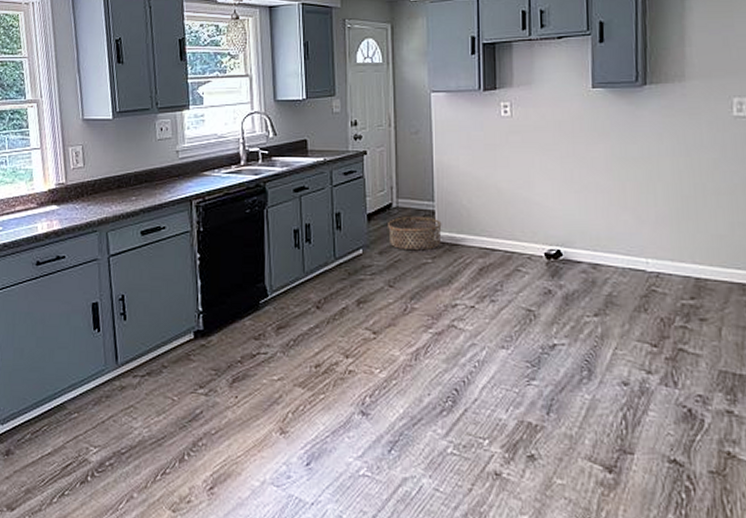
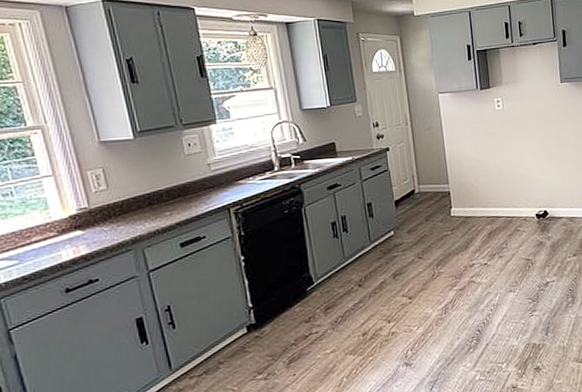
basket: present [388,217,442,251] -> none [413,197,457,227]

